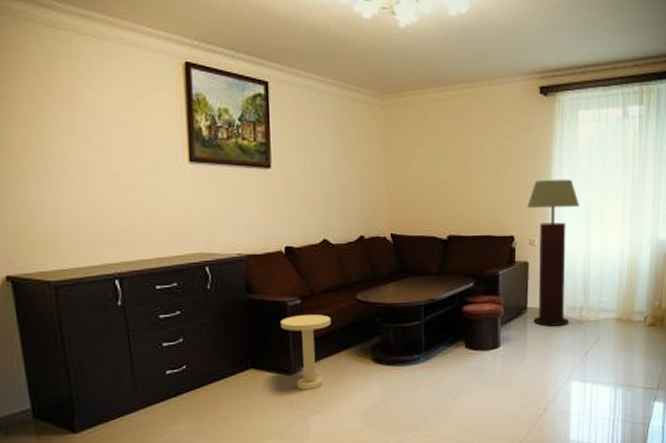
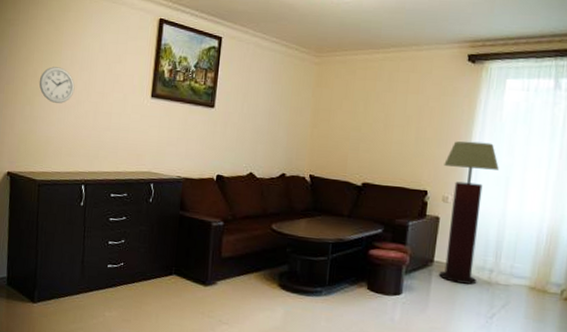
wall clock: none [30,133,84,180] -> present [39,67,75,103]
side table: present [281,314,332,390] -> none [204,235,248,303]

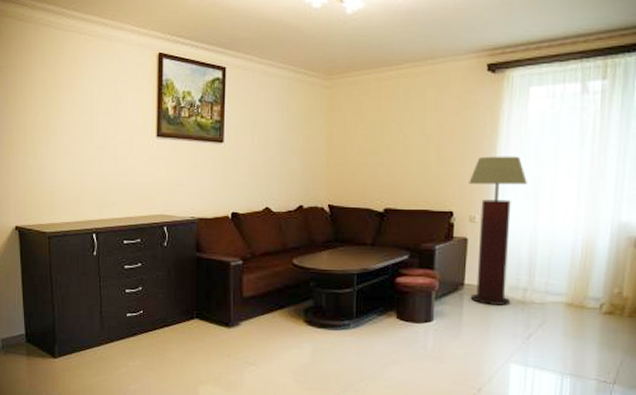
wall clock: present [39,67,75,103] -> none [39,113,77,151]

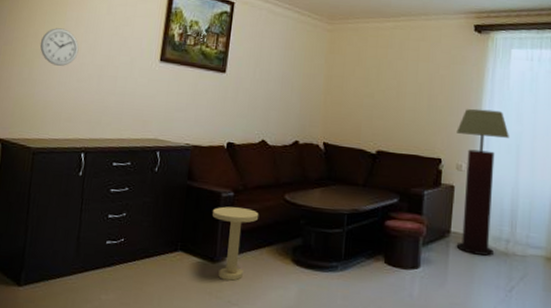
wall clock: none [39,113,77,151] -> present [40,28,79,66]
side table: none [224,274,269,343] -> present [212,206,259,281]

